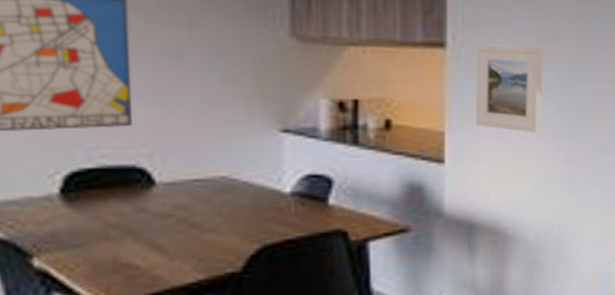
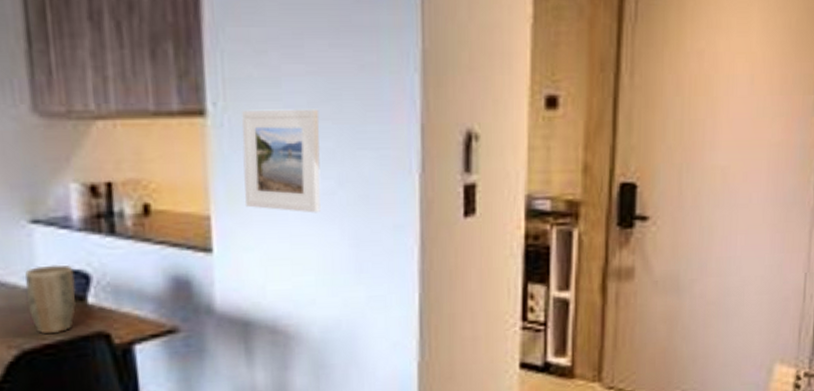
plant pot: none [271,169,318,230] -> present [24,264,76,333]

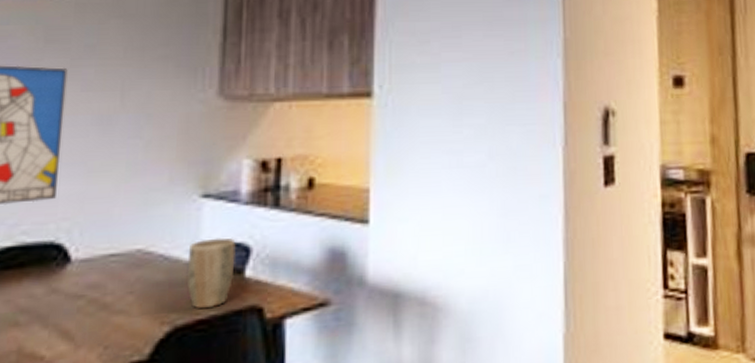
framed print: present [242,109,321,213] -> none [402,90,474,185]

